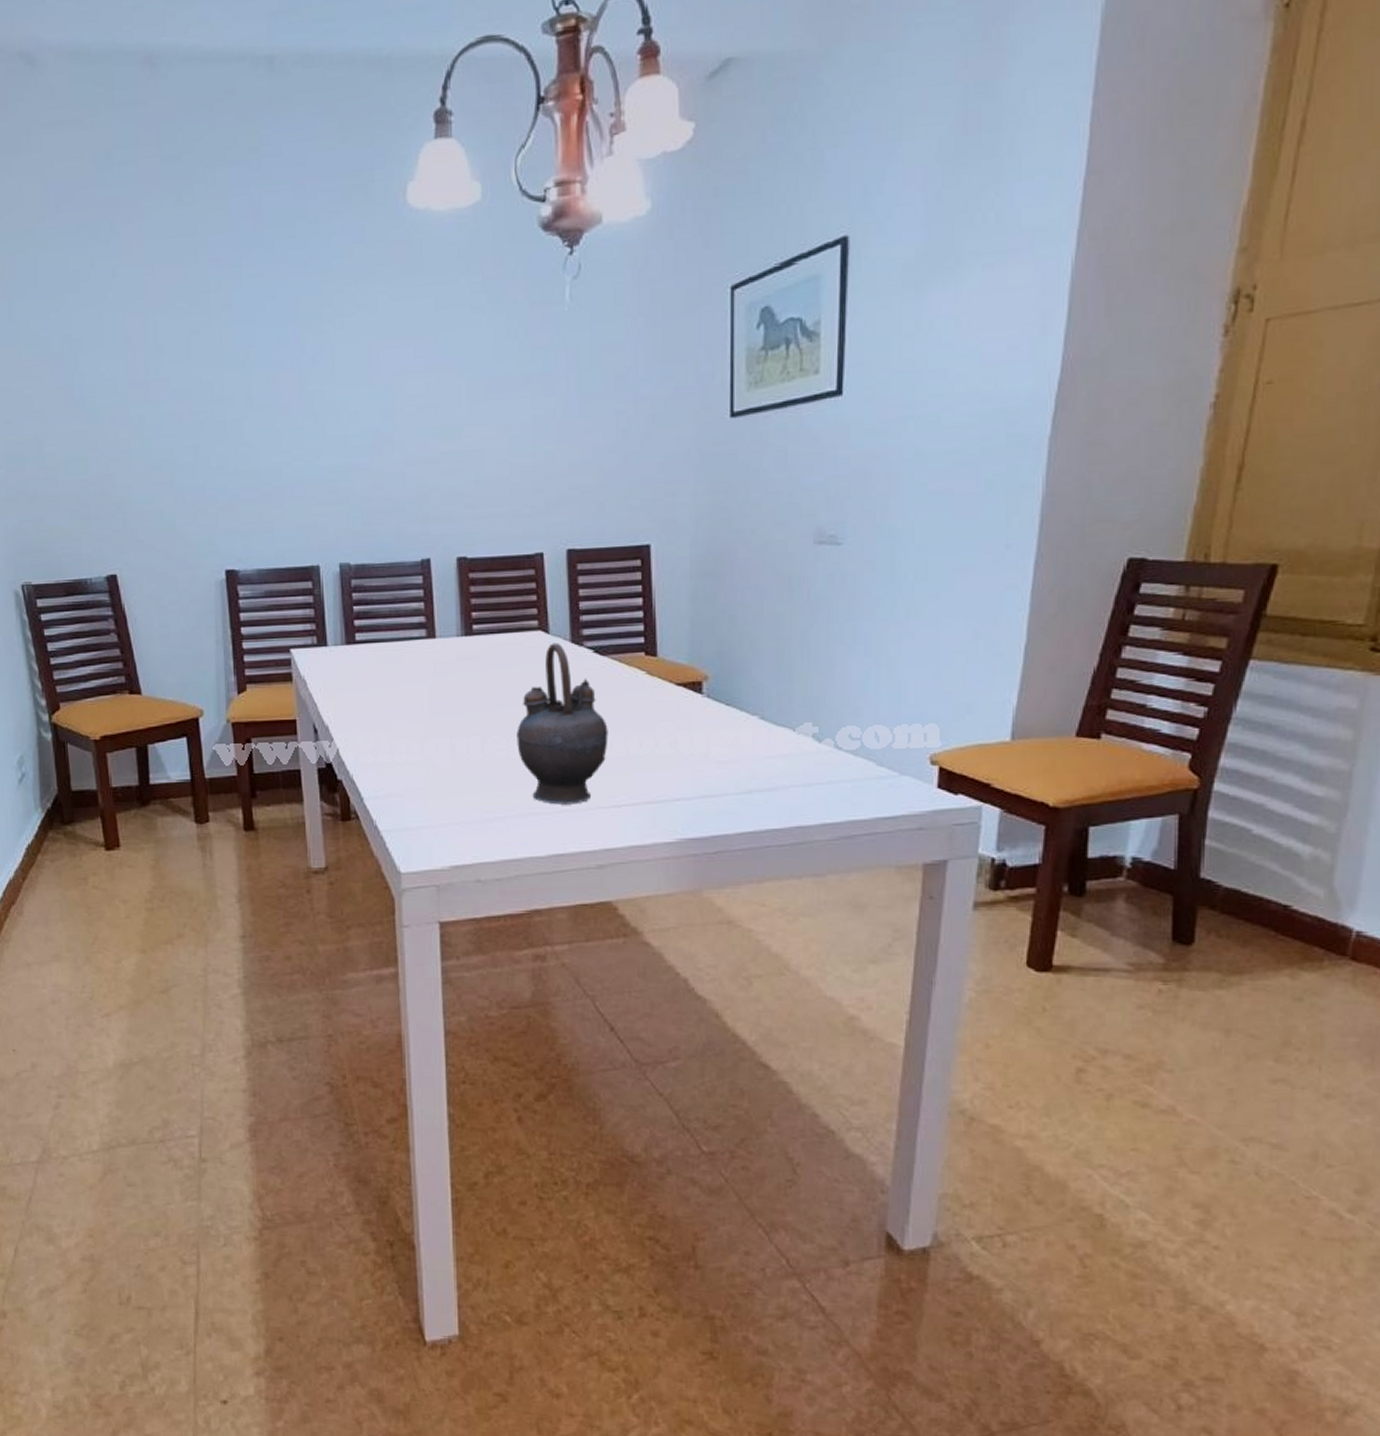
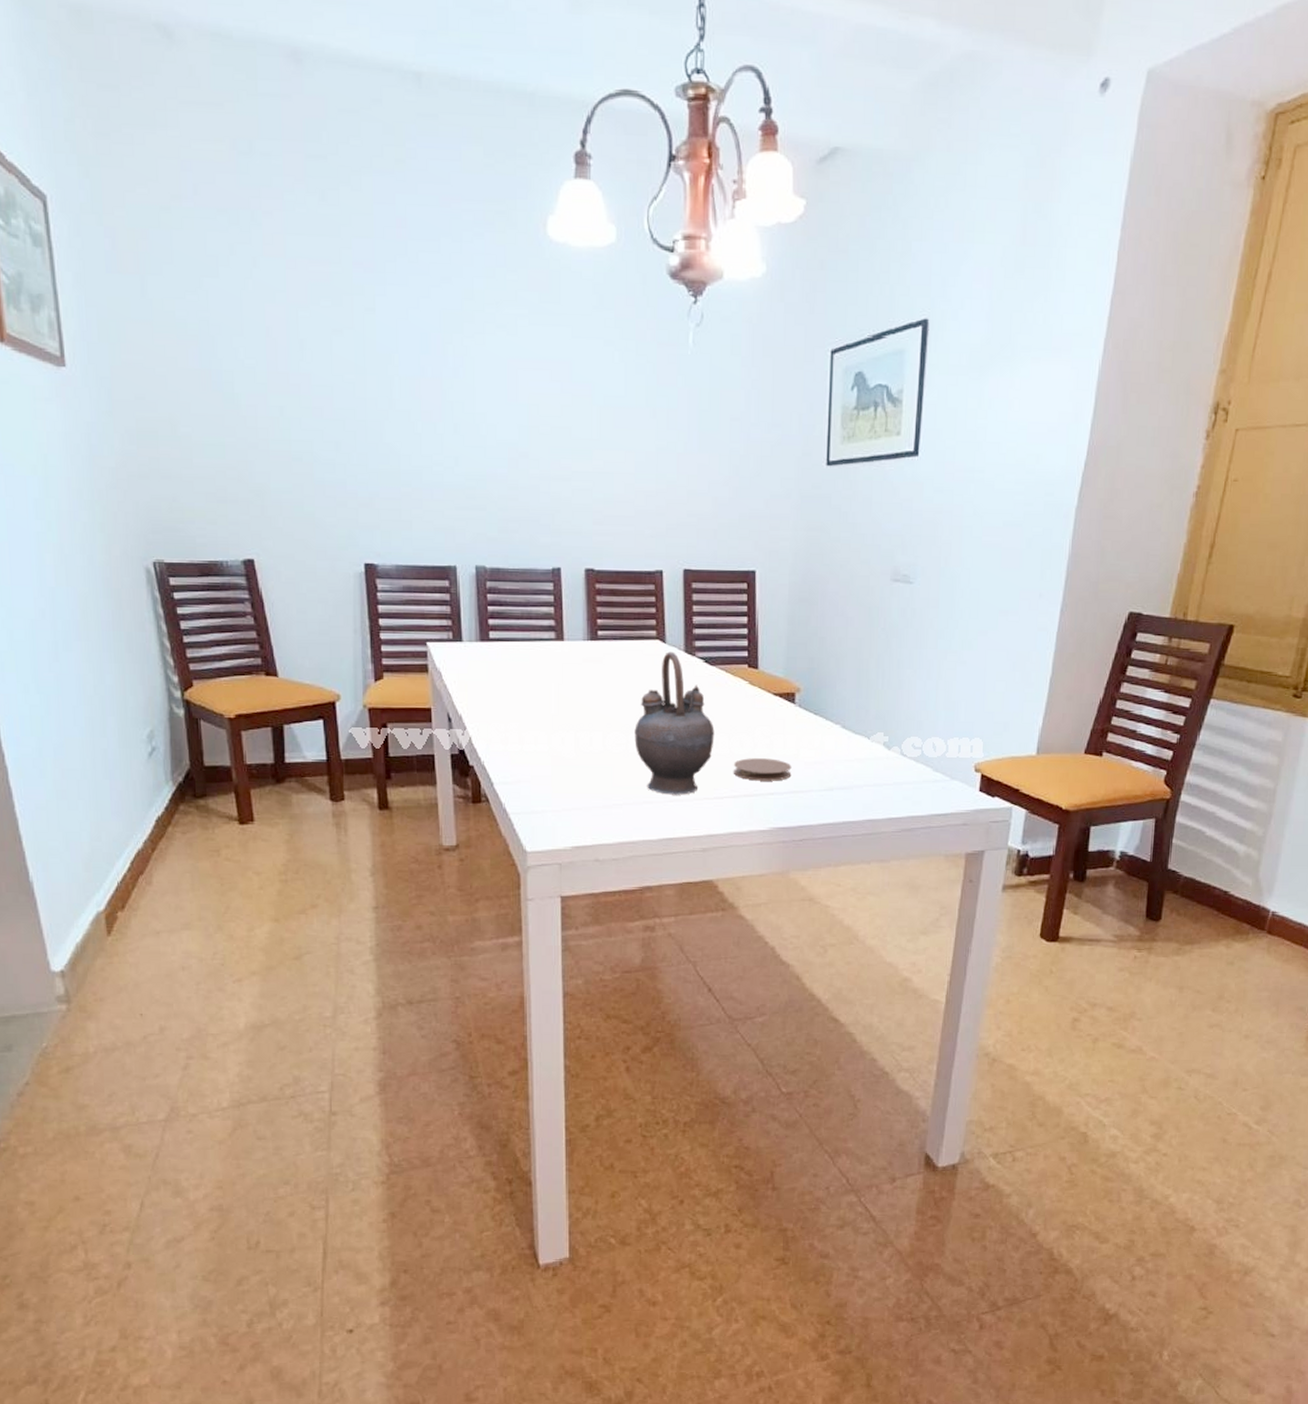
coaster: none [631,759,701,785] -> present [733,758,792,781]

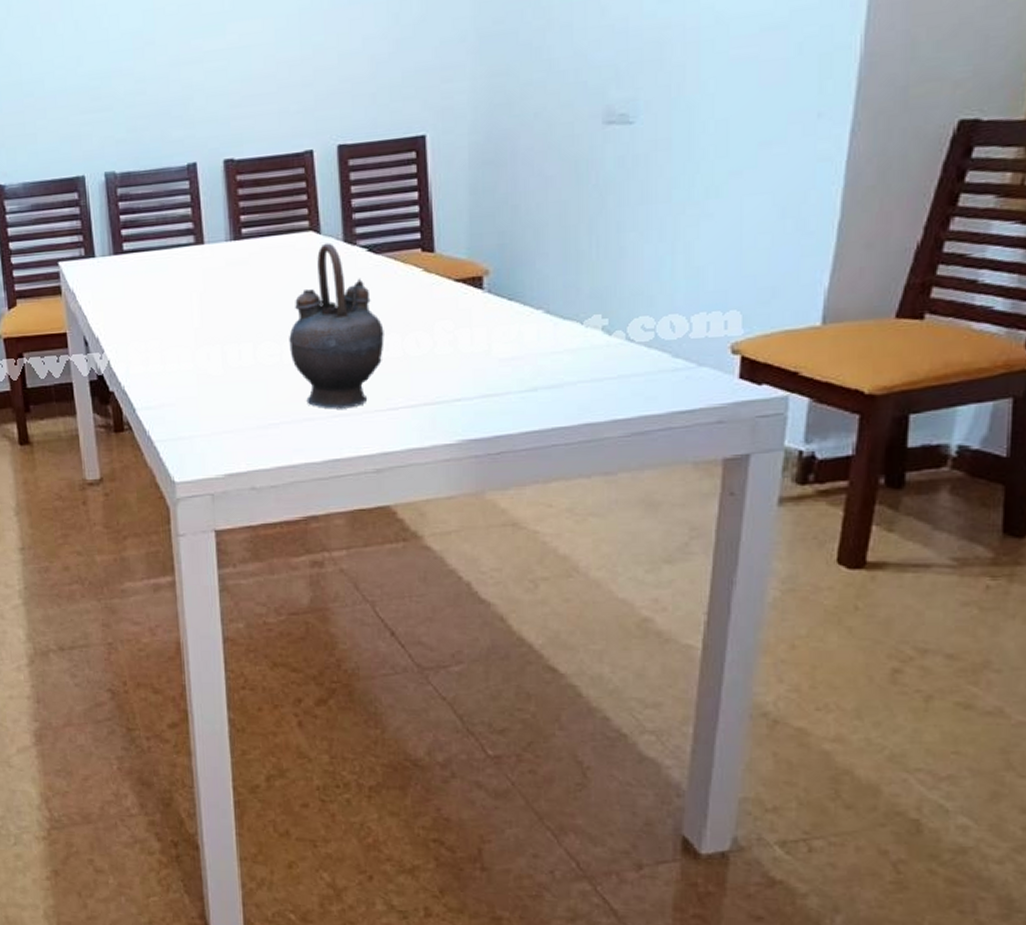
coaster: present [733,758,792,781] -> none [409,357,483,386]

